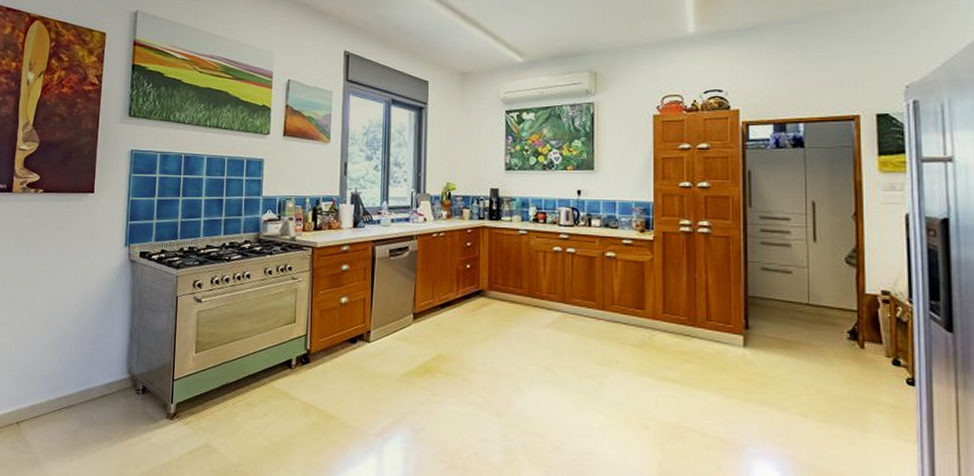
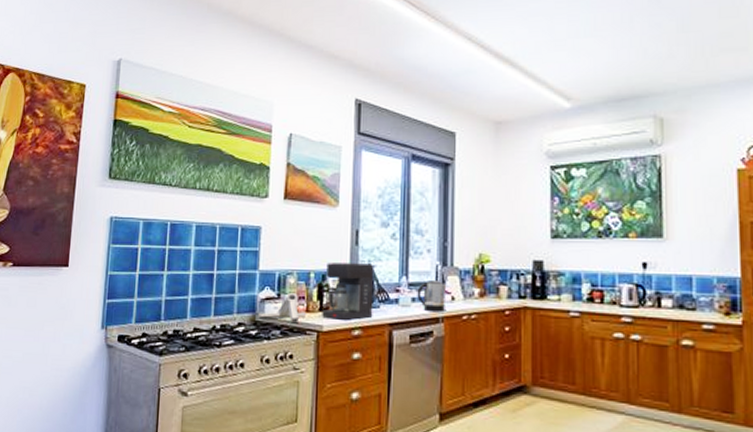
coffee maker: none [316,190,359,239] -> present [322,263,373,321]
kettle: none [395,205,420,231] -> present [417,281,447,313]

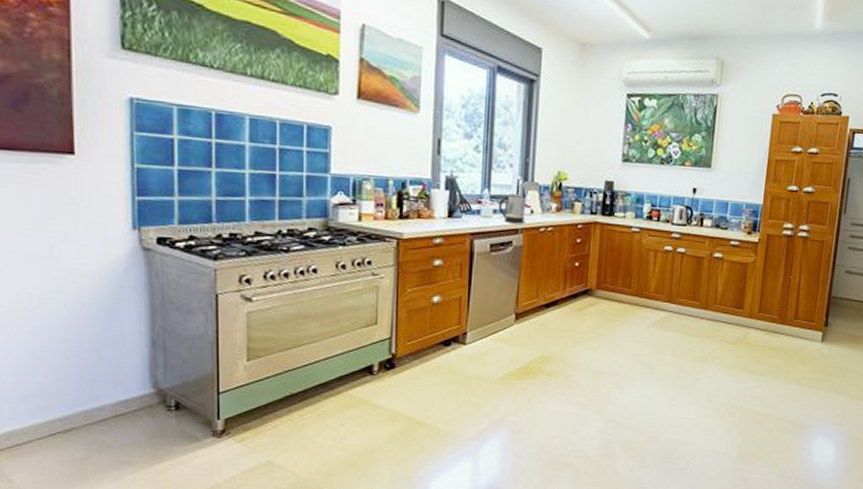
paper towel holder: present [258,293,307,324] -> none [331,199,386,231]
coffee maker: present [322,263,373,321] -> none [402,170,455,230]

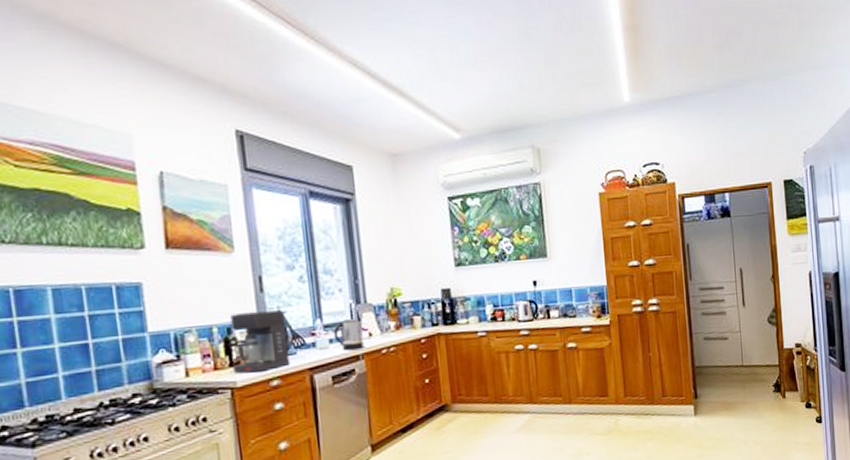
coffee maker: none [402,170,455,230] -> present [230,310,291,374]

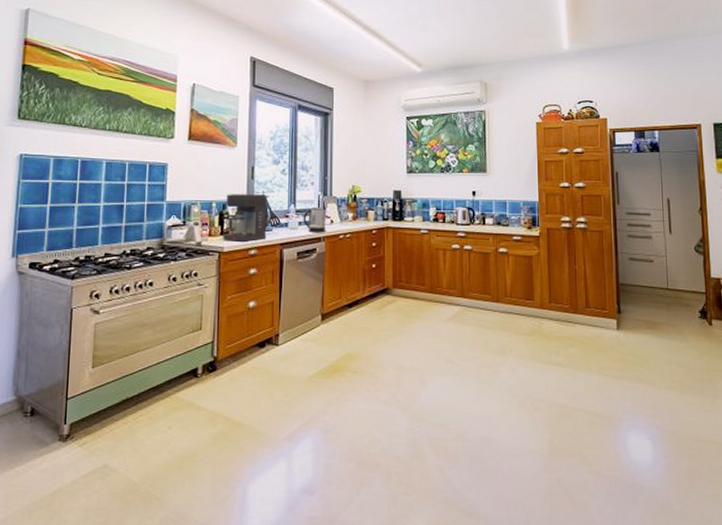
paper towel holder: none [156,352,216,386] -> present [166,220,210,246]

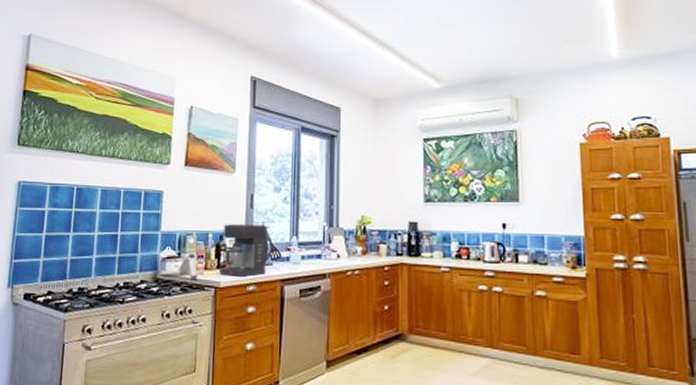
kettle: present [303,208,327,233] -> none [306,240,333,269]

